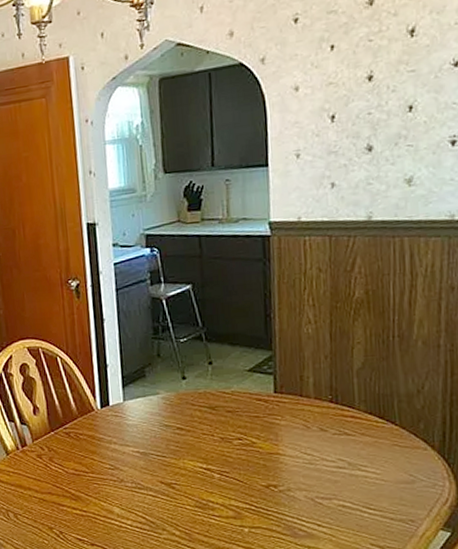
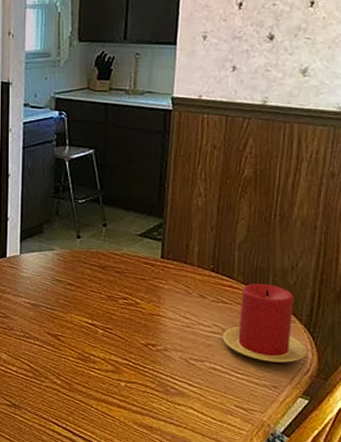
candle: none [349,410,444,494] -> present [222,283,307,363]

